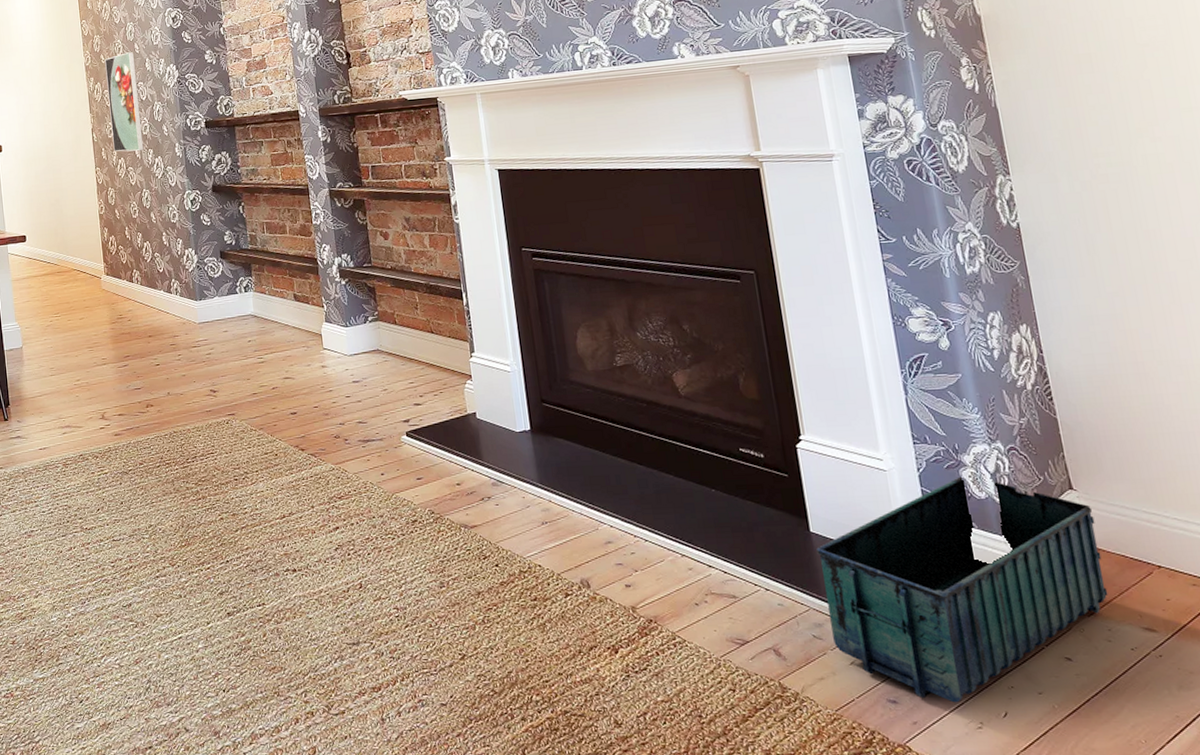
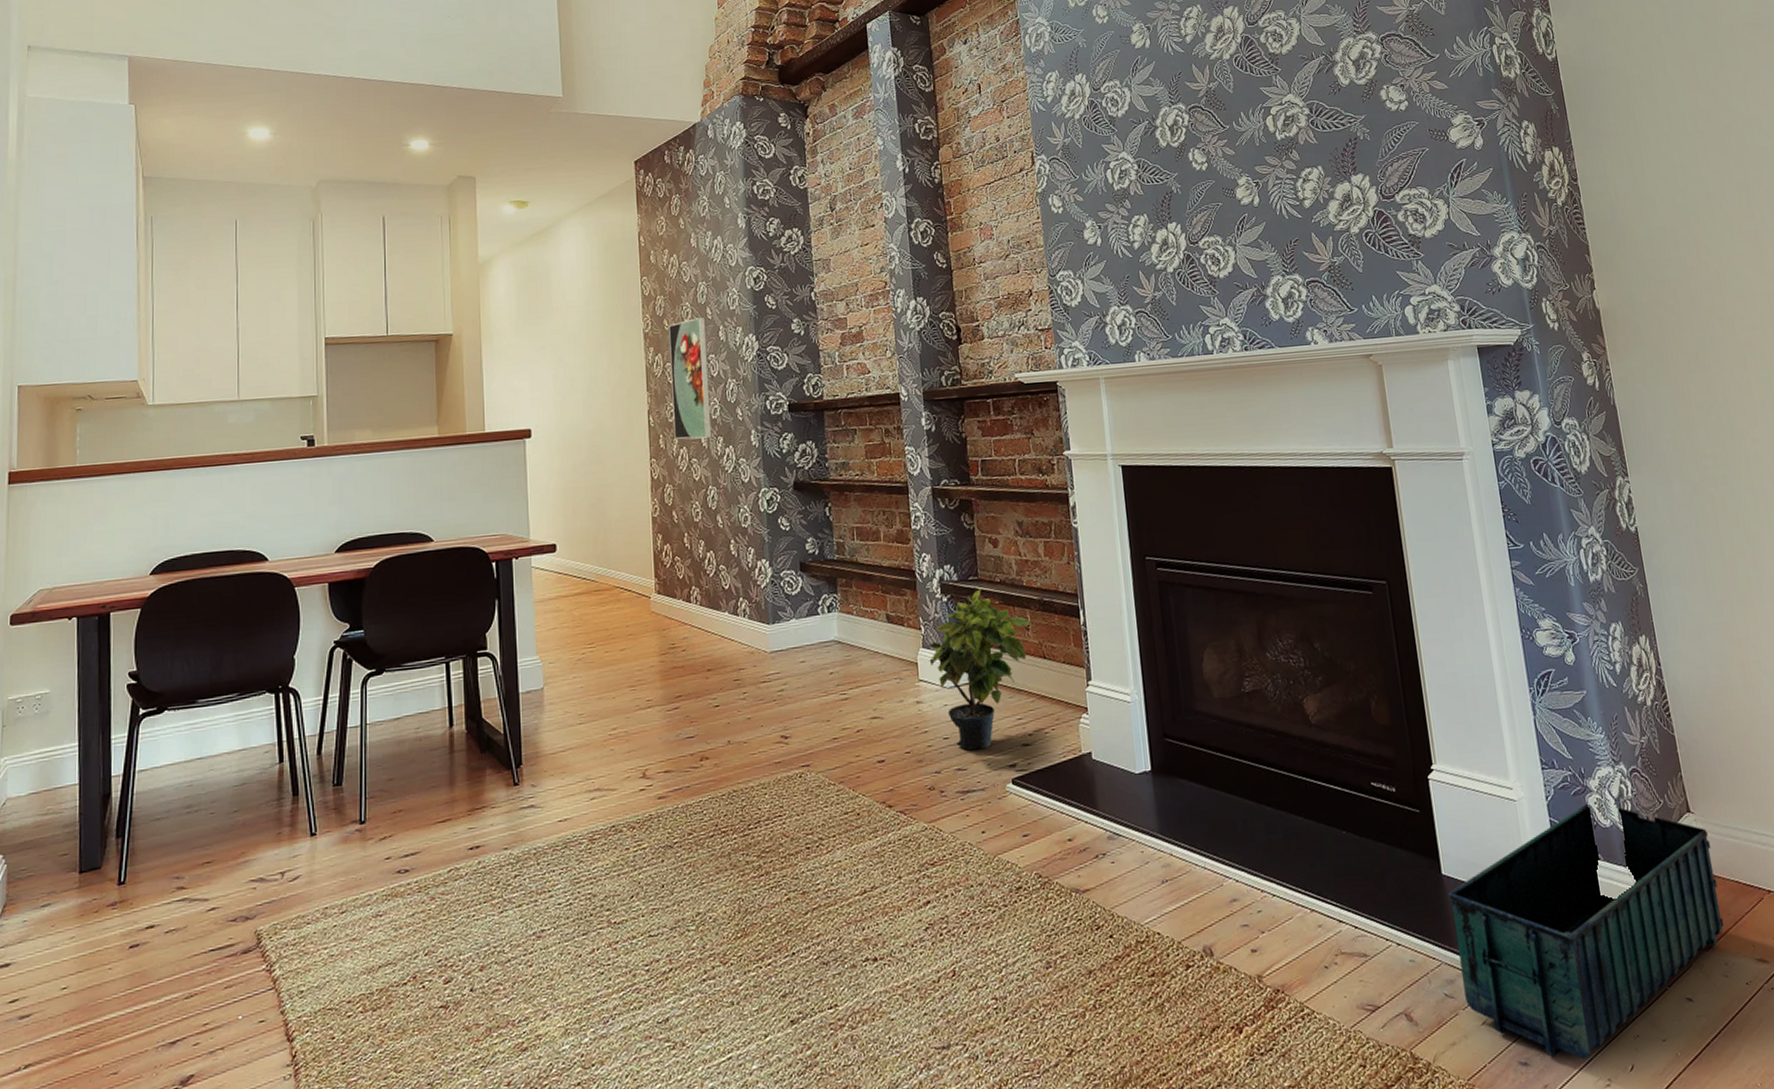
potted plant: none [330,274,420,407] -> present [928,589,1032,750]

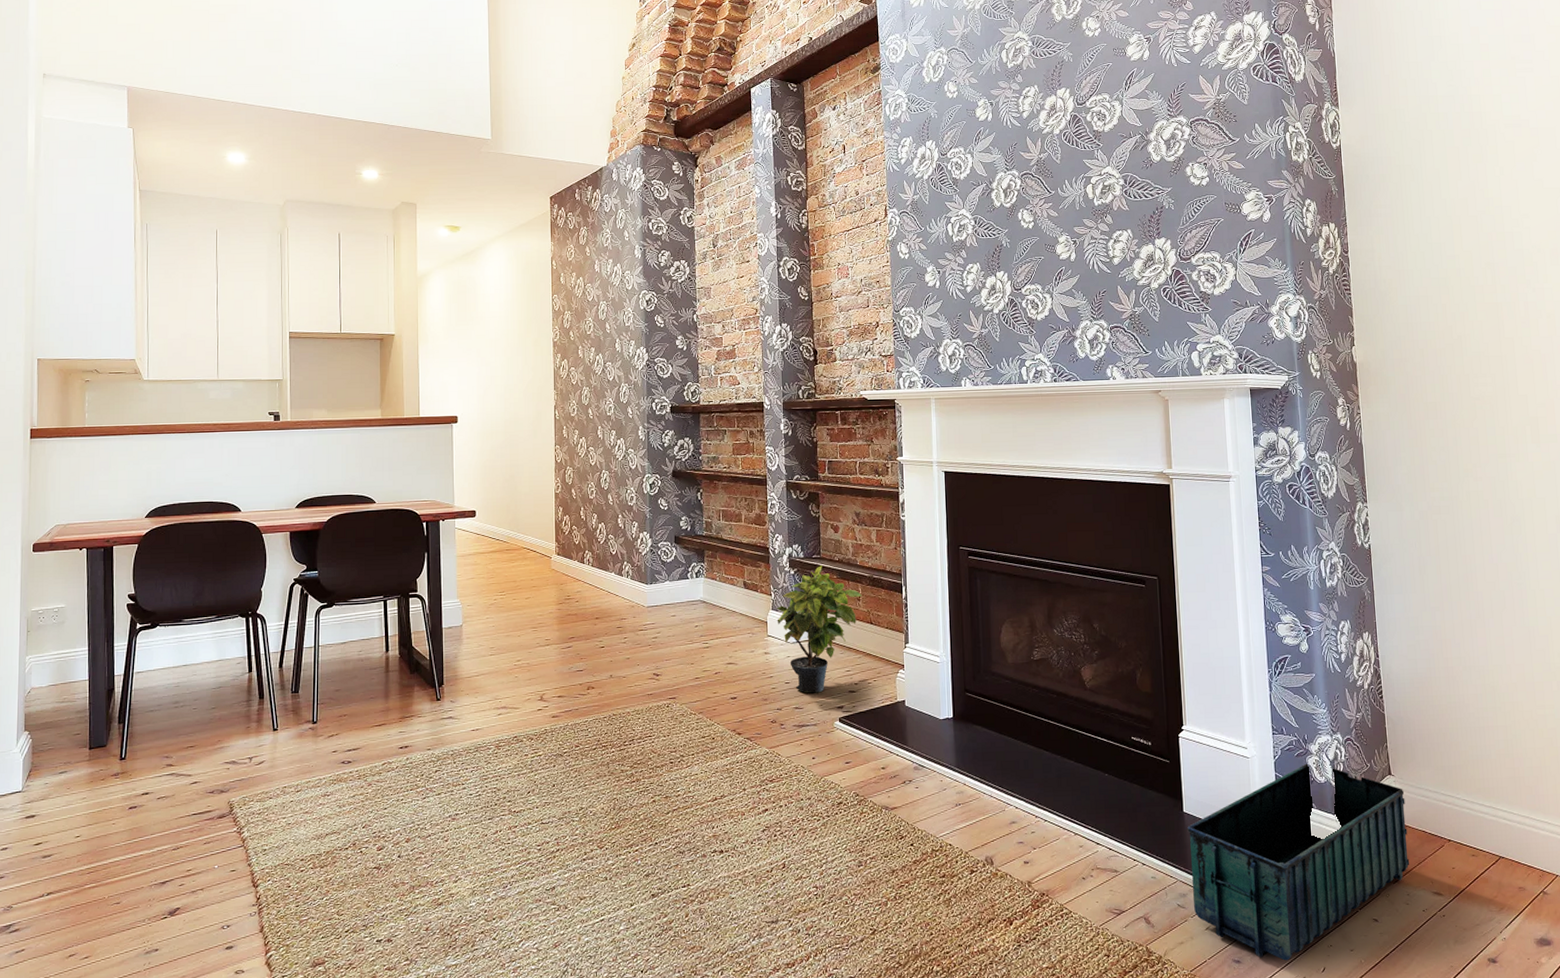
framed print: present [669,317,712,440] -> none [574,331,607,432]

